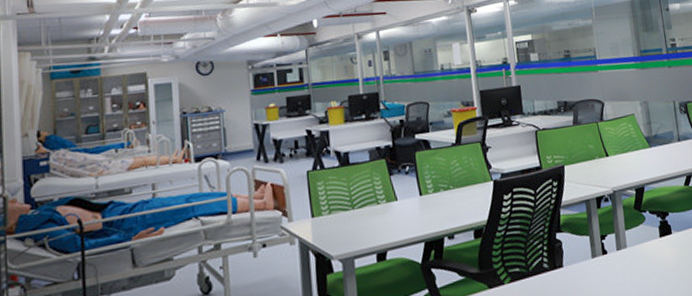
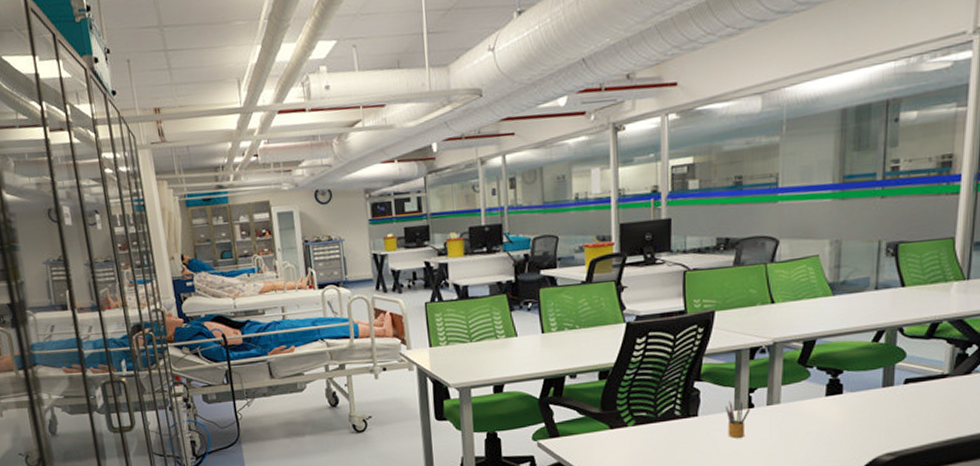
pencil box: none [583,248,605,286] -> present [724,400,751,438]

